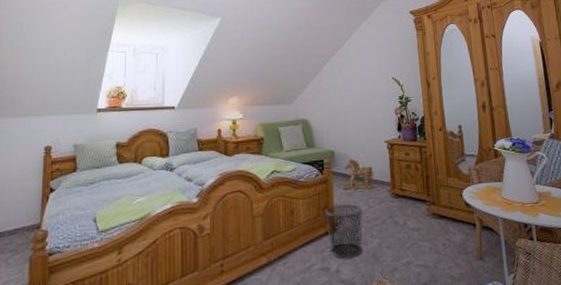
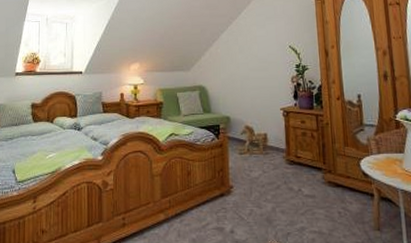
waste bin: present [325,204,364,259] -> none [220,169,258,221]

